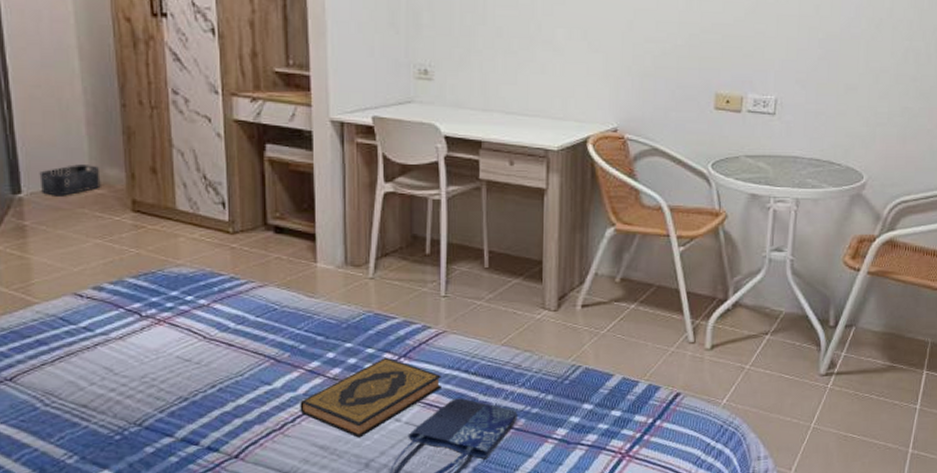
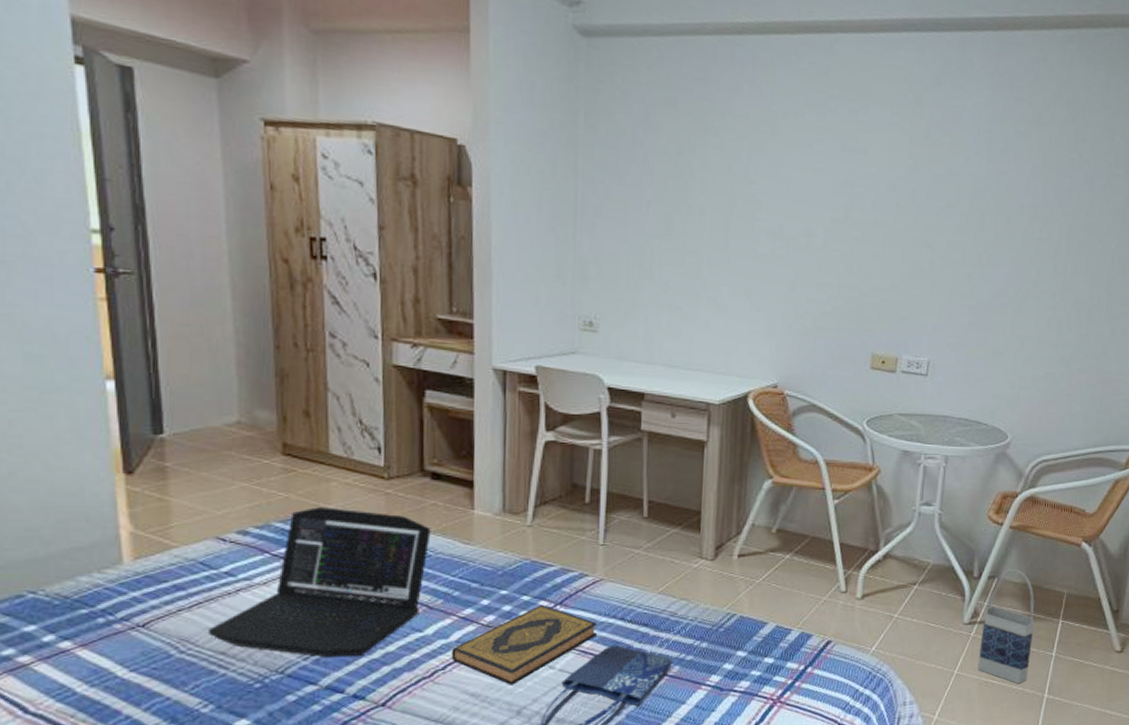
storage bin: present [39,164,101,196] -> none [184,405,250,438]
laptop: none [69,263,276,411] -> present [207,507,431,658]
bag: none [835,317,897,438] -> present [977,569,1035,684]

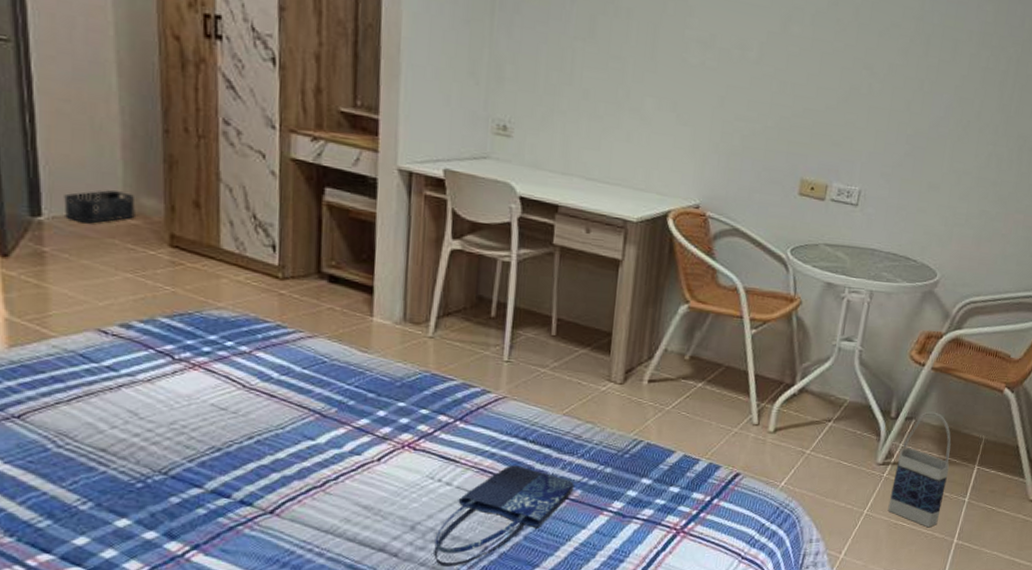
storage bin: none [184,405,250,438] -> present [64,190,136,224]
laptop: present [207,507,431,658] -> none [87,304,327,462]
hardback book: present [451,604,597,685] -> none [344,419,498,500]

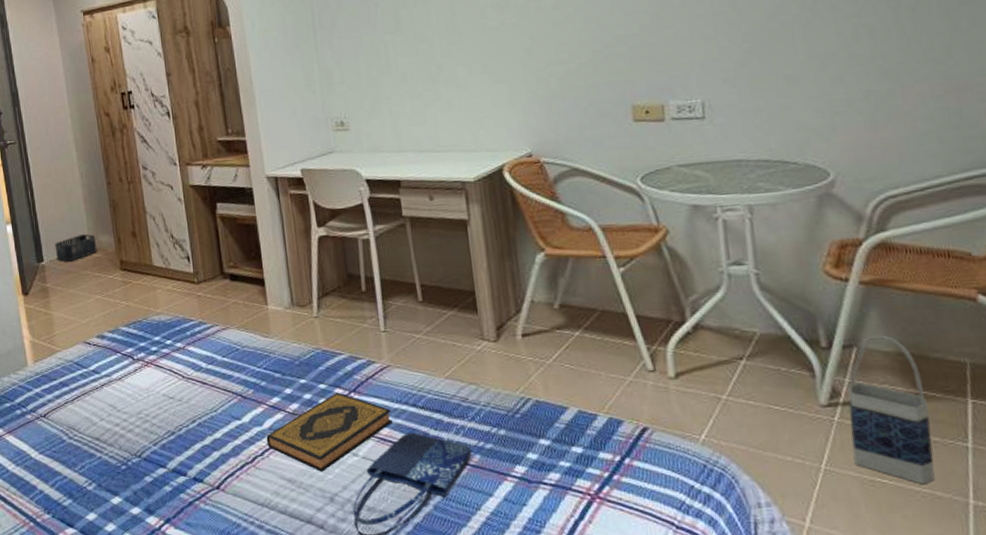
hardback book: none [344,419,498,500] -> present [266,392,392,472]

